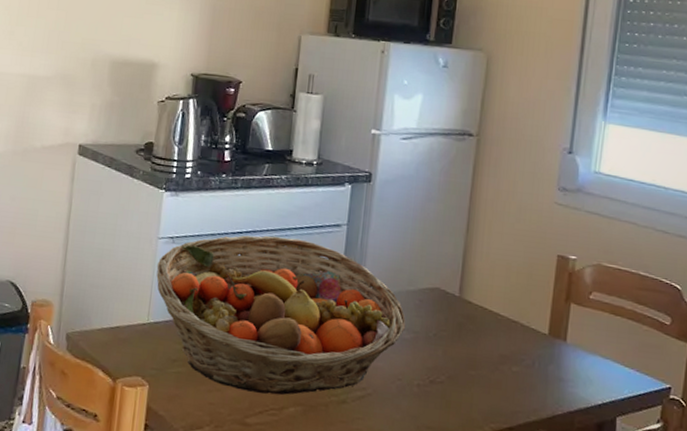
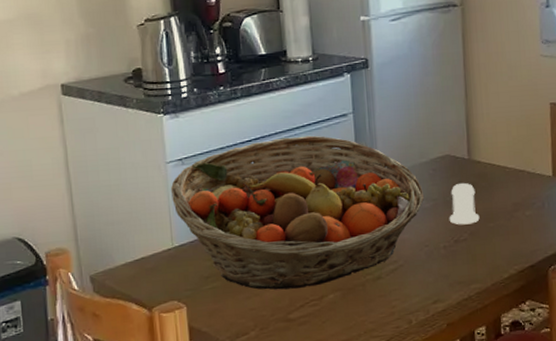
salt shaker: none [428,321,461,367] -> present [449,183,480,225]

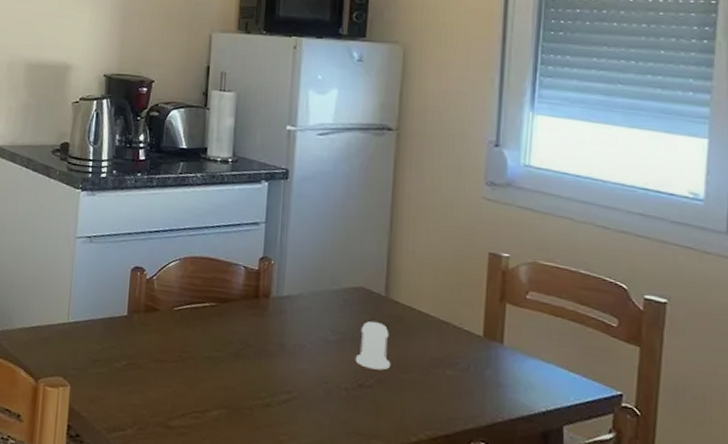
fruit basket: present [170,135,425,290] -> none [75,234,331,398]

